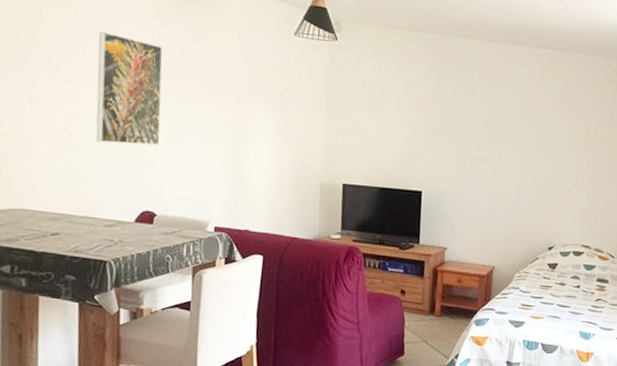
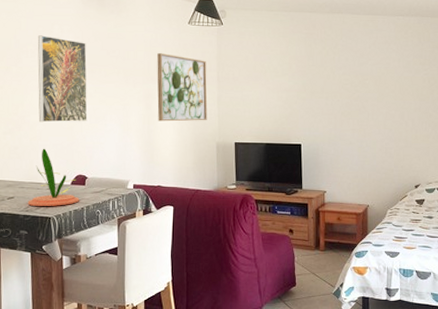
plant: none [77,175,145,248] -> present [27,148,79,206]
wall art: none [250,68,314,156] -> present [157,53,208,122]

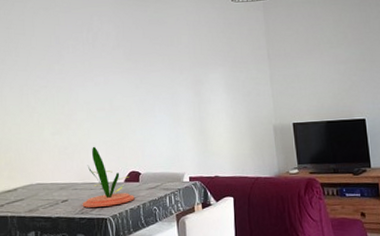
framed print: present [37,35,88,123] -> none [77,28,136,120]
wall art: present [157,53,208,122] -> none [202,35,261,108]

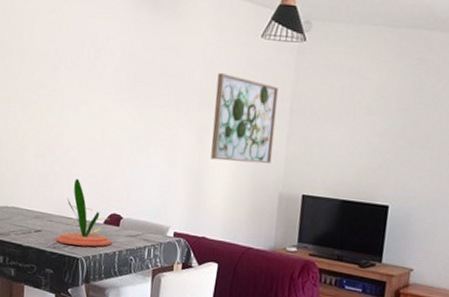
wall art: none [202,35,261,108] -> present [210,73,278,164]

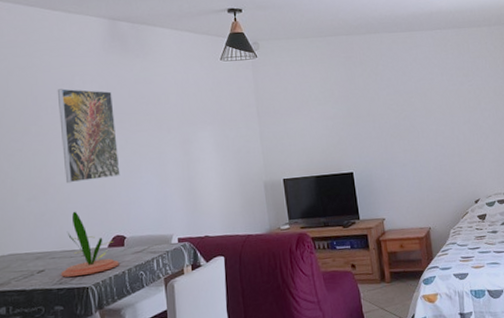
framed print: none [73,42,134,152] -> present [57,88,120,184]
wall art: present [210,73,278,164] -> none [190,93,251,167]

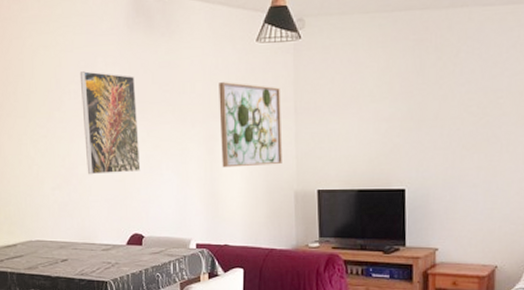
plant: present [60,211,119,277] -> none [82,204,137,269]
wall art: none [190,93,251,167] -> present [219,82,283,168]

